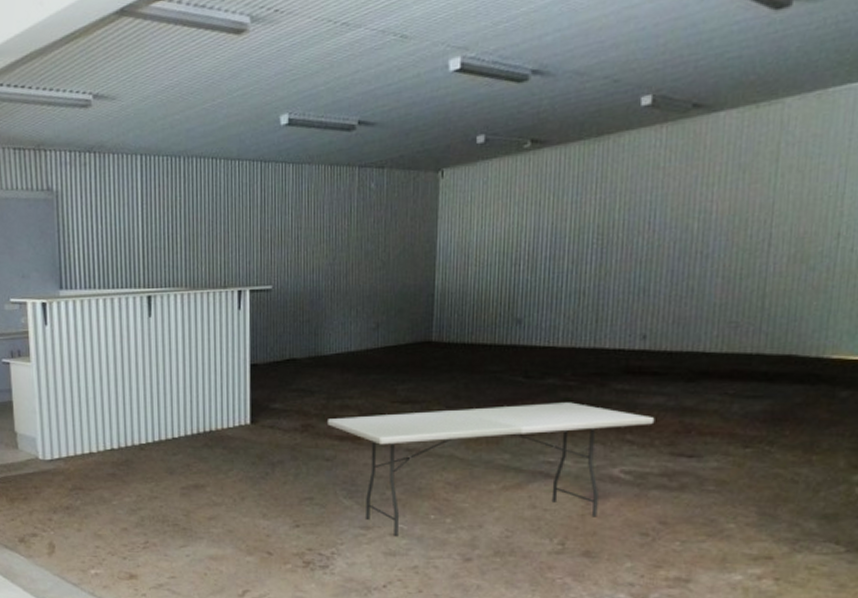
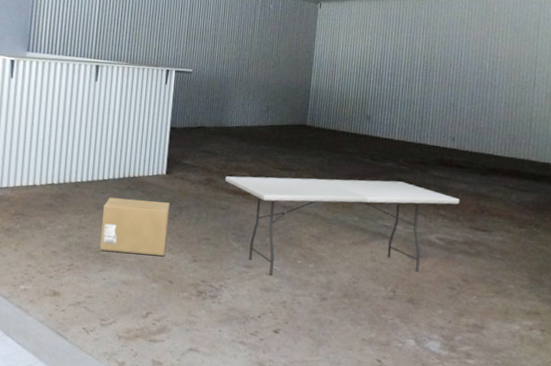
box: none [177,458,260,523] -> present [100,197,170,256]

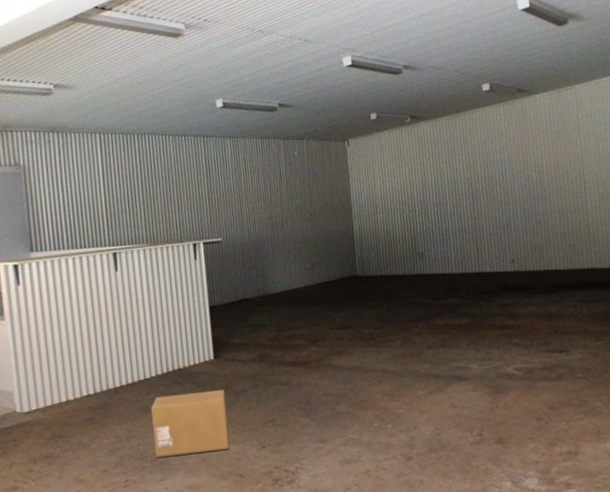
folding table: present [225,176,460,275] -> none [280,316,532,446]

